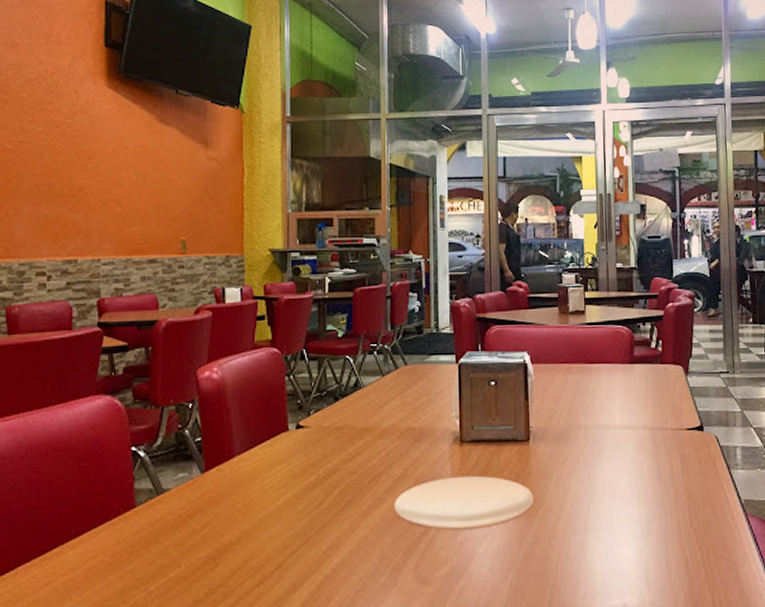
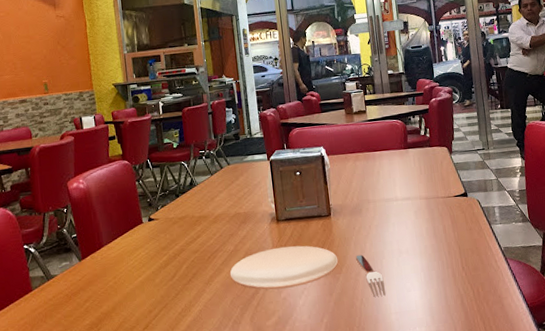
fork: none [556,494,590,551] -> present [356,254,385,297]

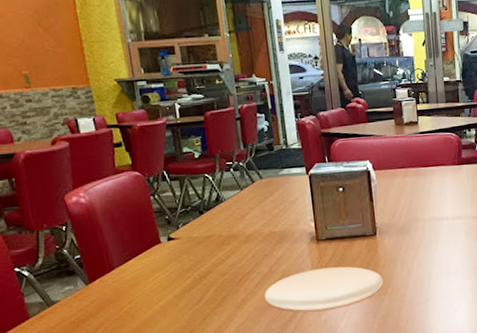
fork: present [356,254,385,297] -> none [402,275,432,318]

